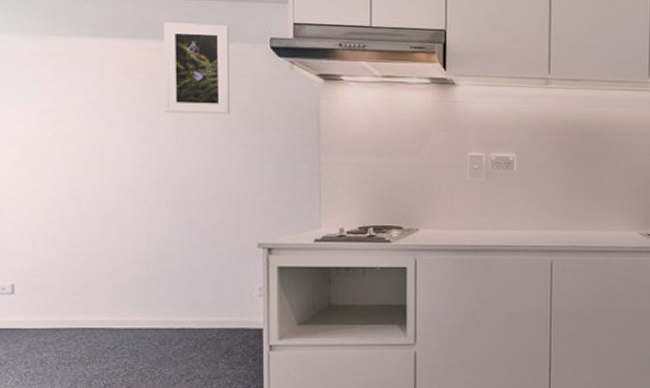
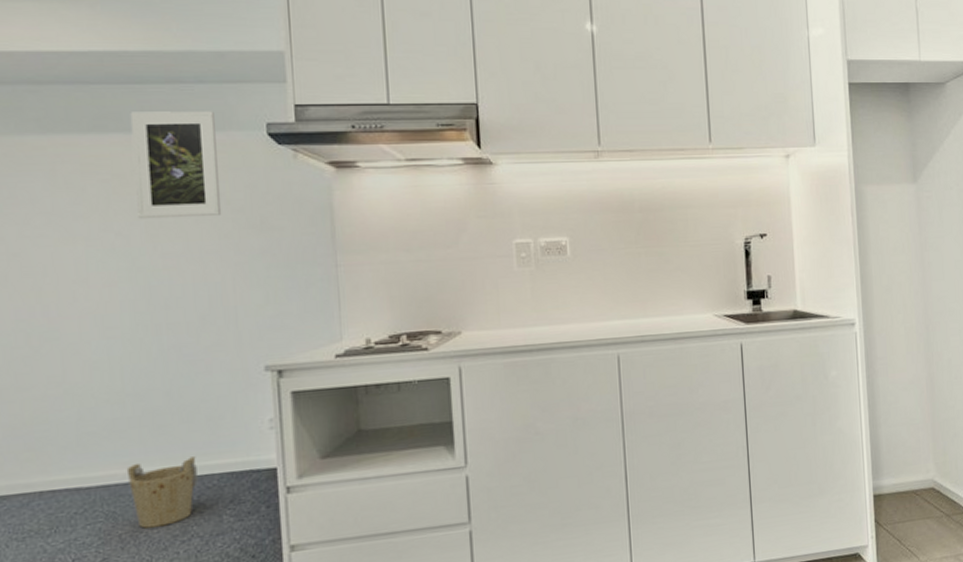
bucket: none [147,313,201,366] -> present [126,456,198,529]

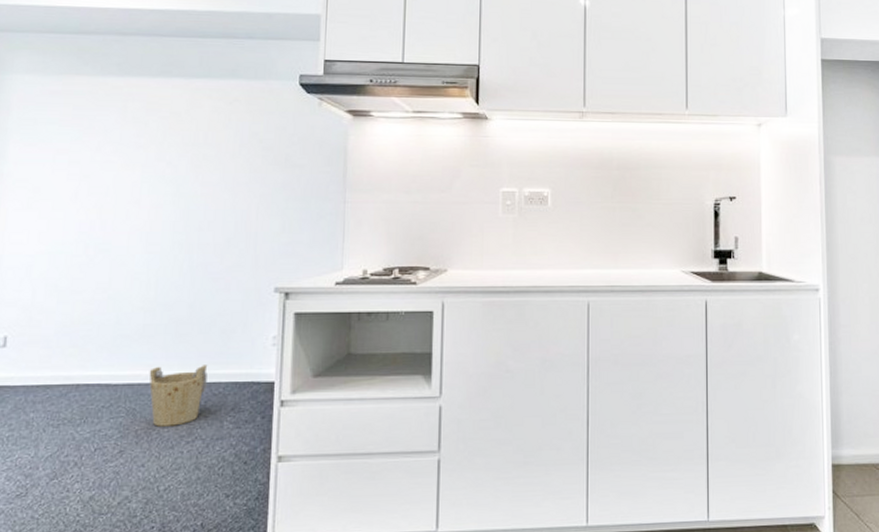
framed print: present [130,111,222,220] -> none [187,61,258,153]

